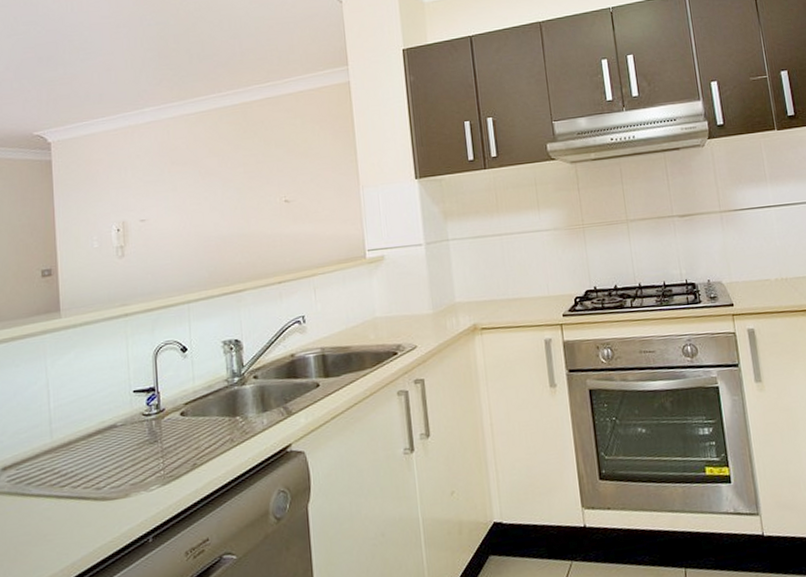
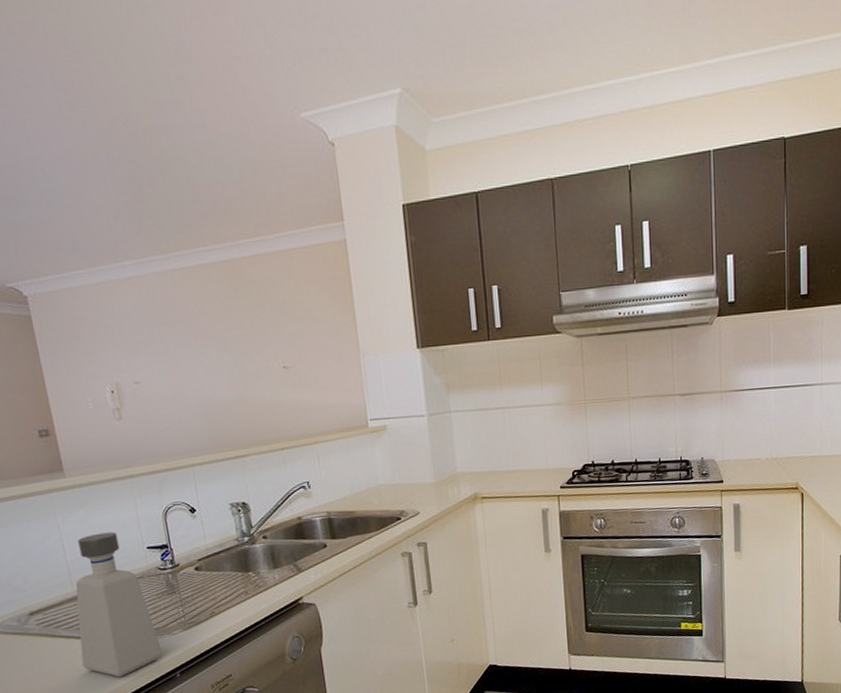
soap dispenser: none [49,374,137,544] -> present [75,531,163,677]

